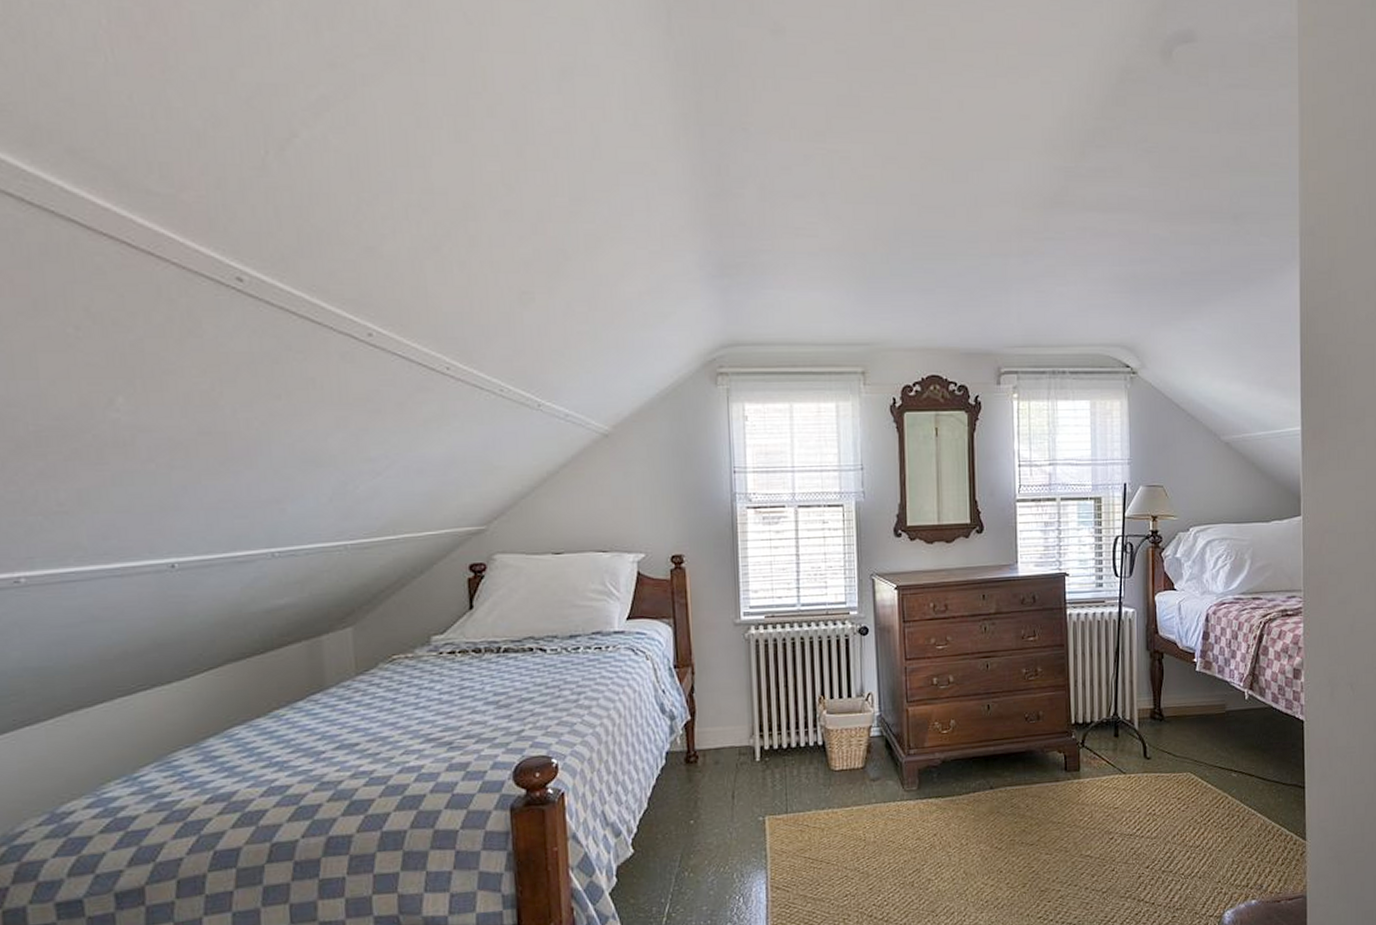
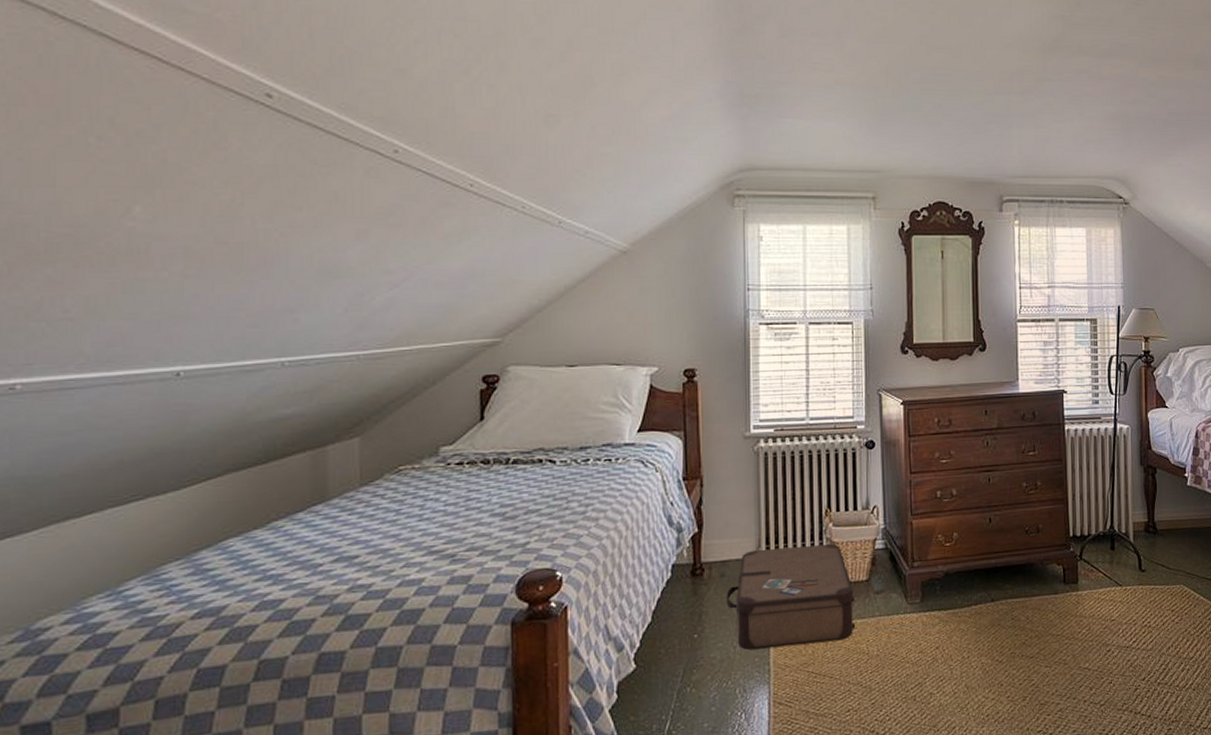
suitcase: none [720,732,852,836] -> present [726,544,856,650]

